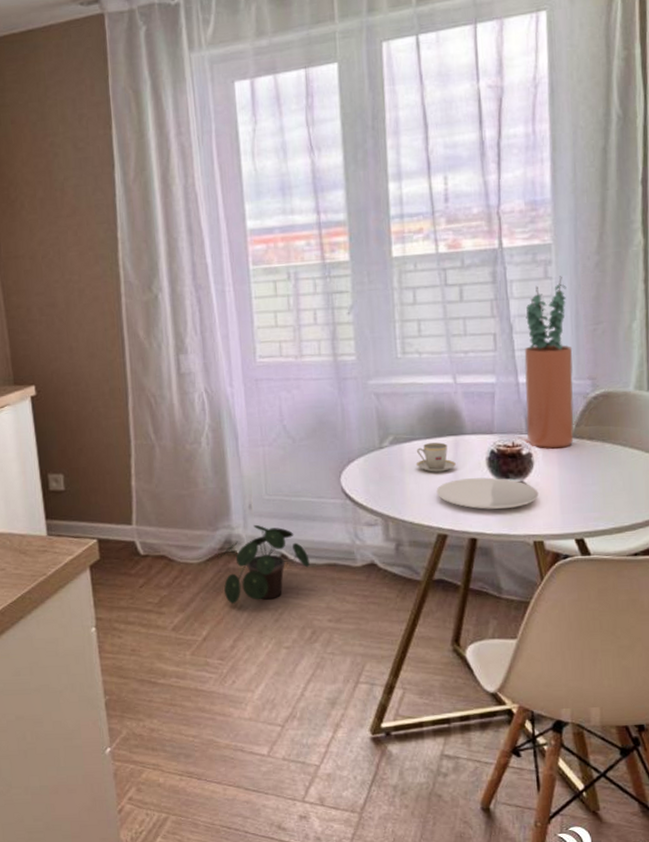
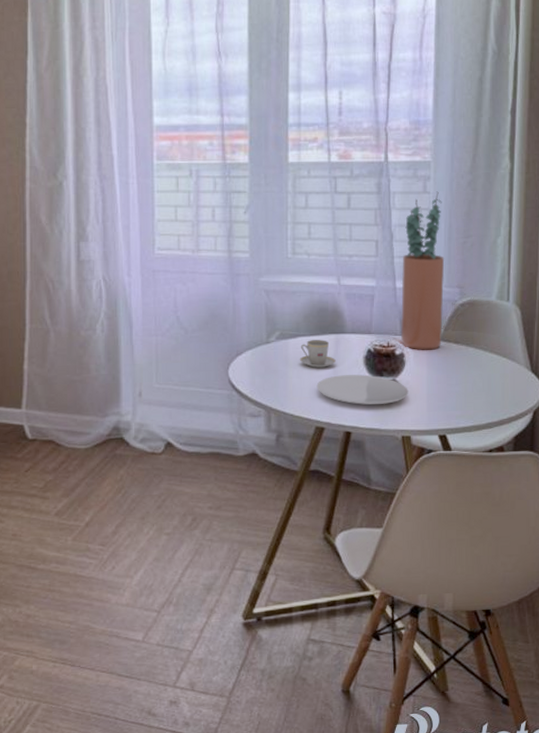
potted plant: present [217,524,310,604] -> none [105,412,194,490]

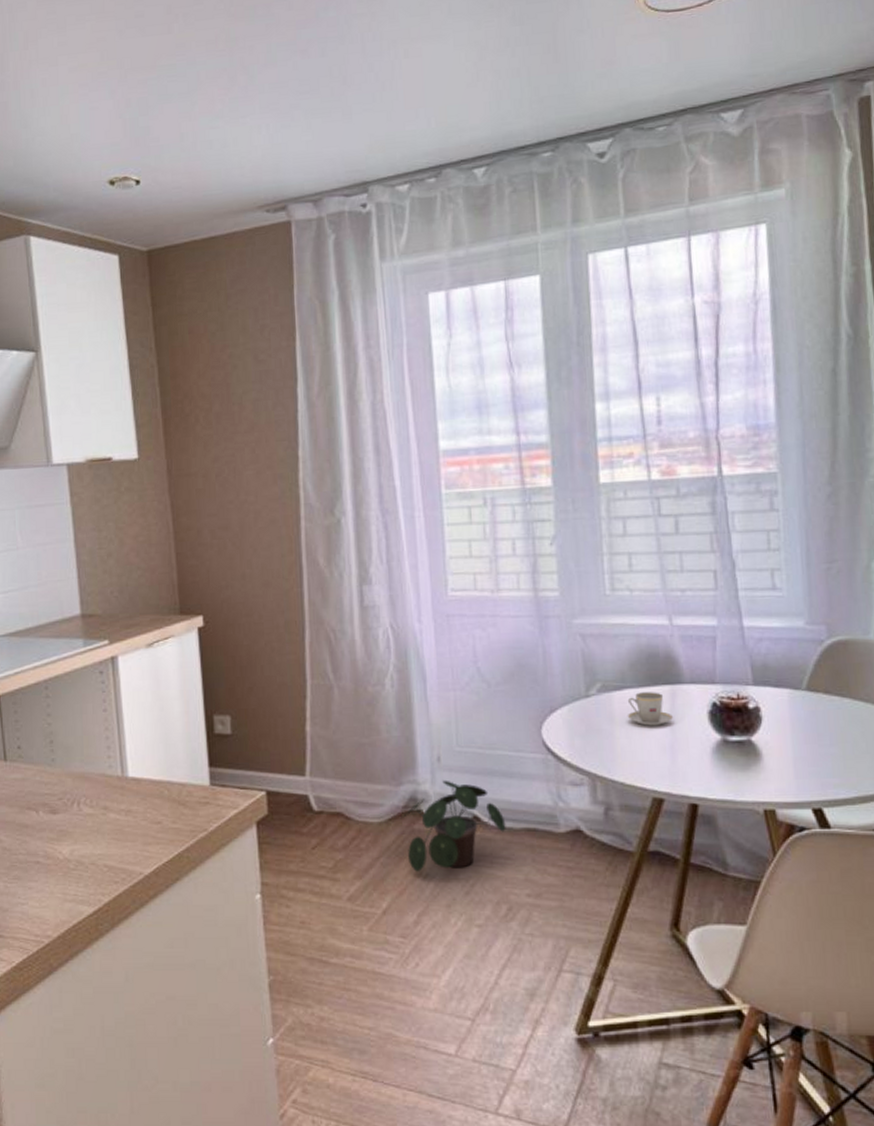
potted plant: none [105,412,194,490] -> present [401,780,506,872]
plate: present [316,374,408,405] -> none [650,733,769,771]
vase: present [400,191,445,350] -> none [748,508,808,703]

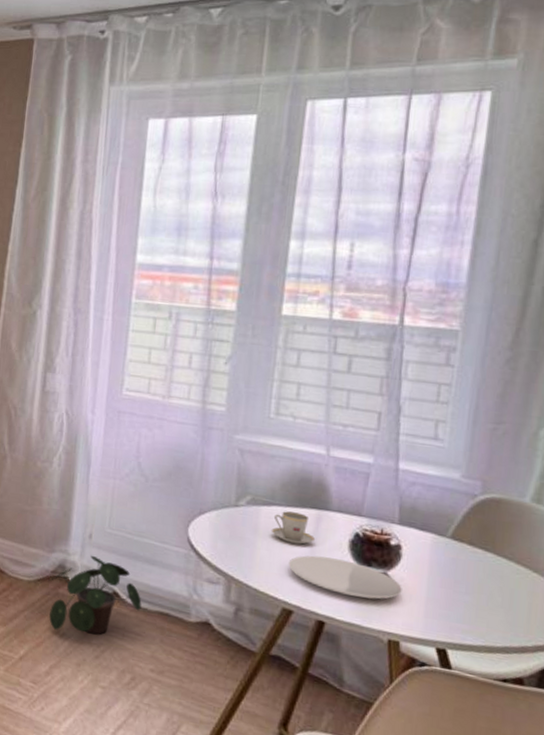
plate: none [650,733,769,771] -> present [288,555,402,600]

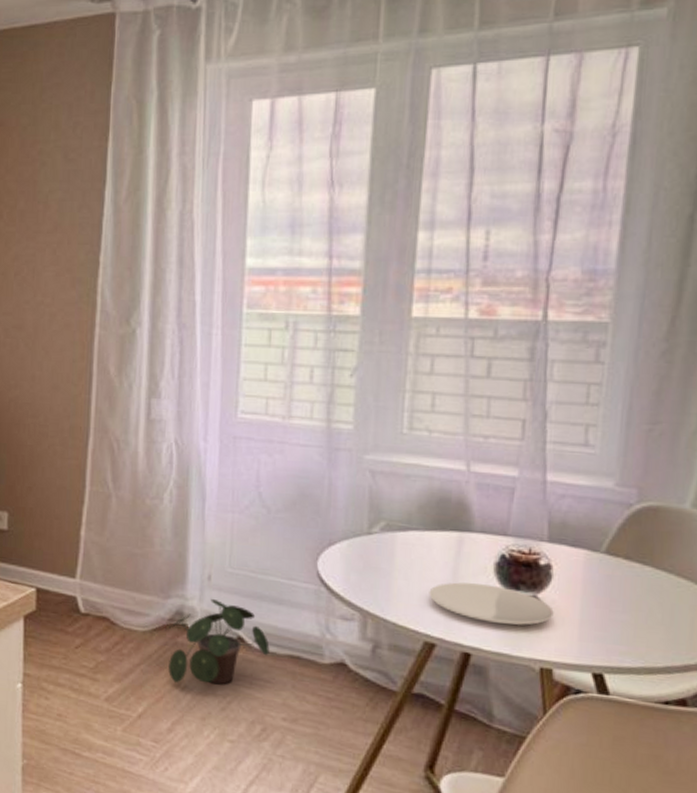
teacup: present [271,511,316,545] -> none [408,535,458,571]

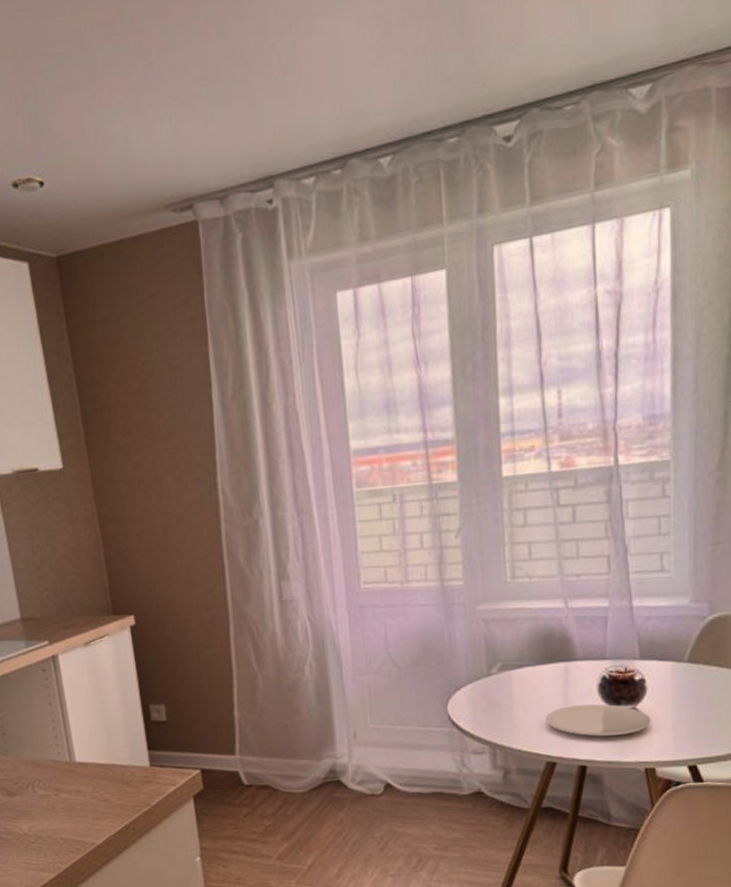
potted plant: present [165,598,270,685] -> none [322,753,416,833]

